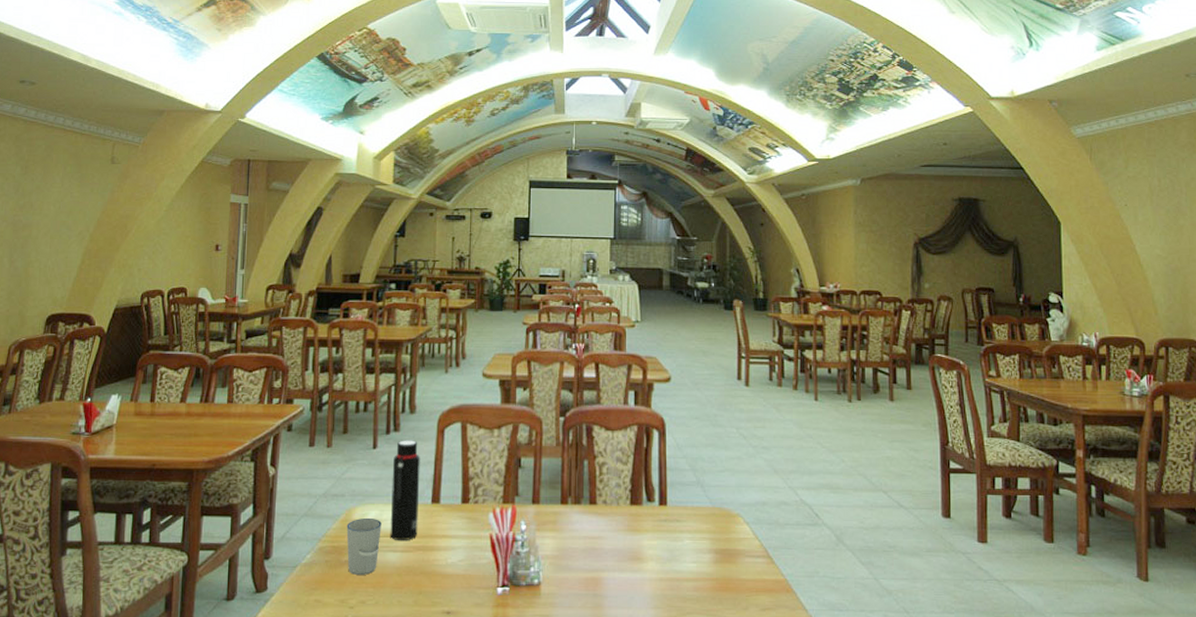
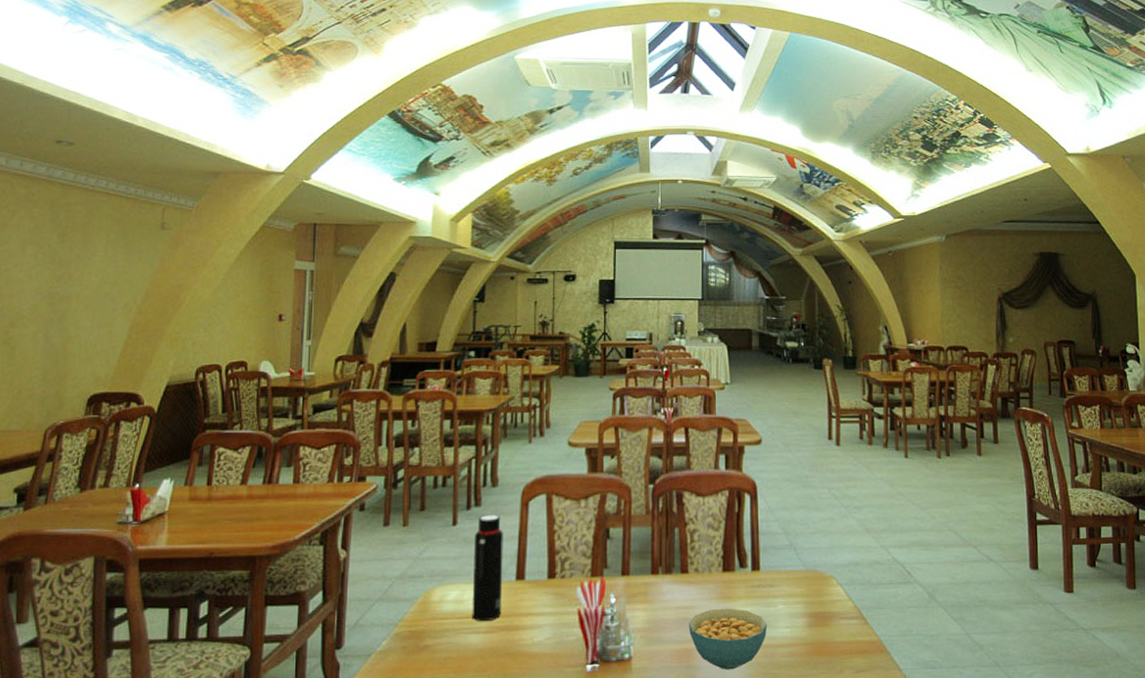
cup: present [346,518,382,575] -> none [425,599,463,660]
cereal bowl: none [596,540,674,601] -> present [688,608,768,670]

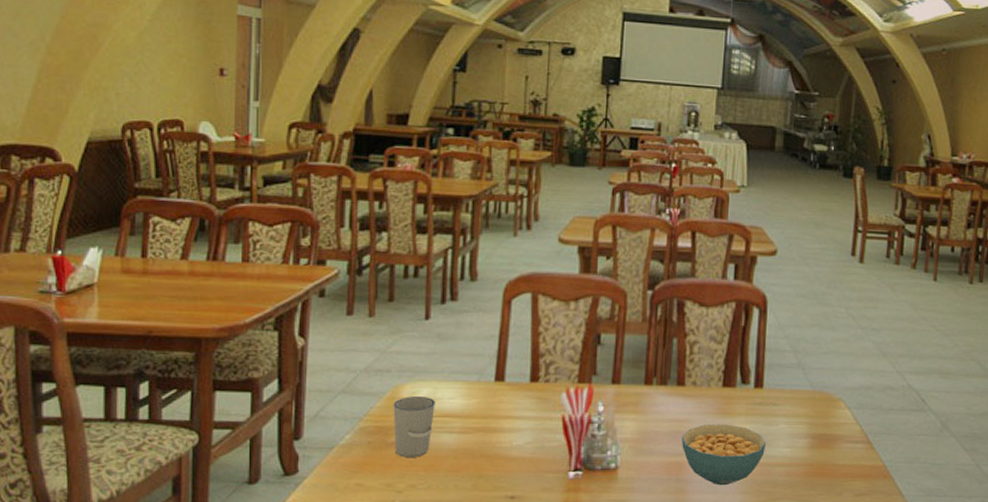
cup: none [425,599,463,660] -> present [393,397,435,457]
water bottle: present [472,514,503,621] -> none [445,310,482,421]

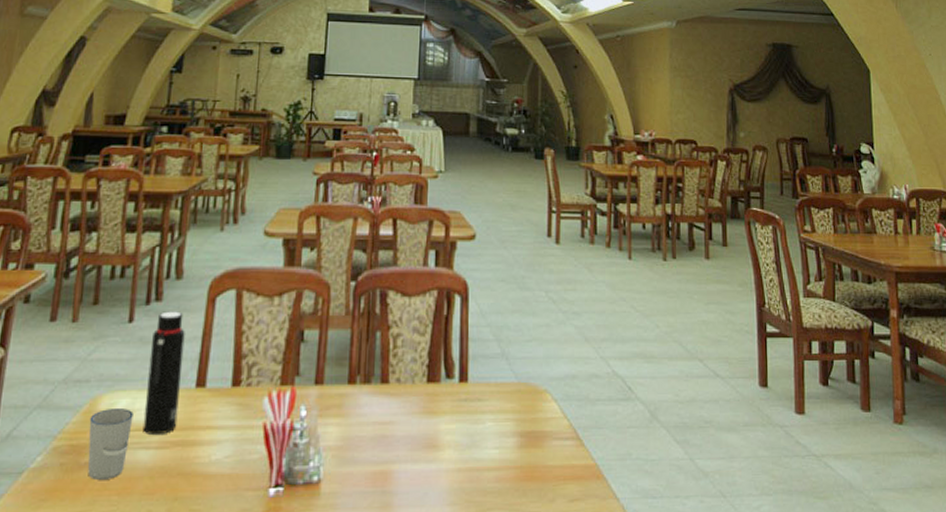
water bottle: none [445,310,482,421] -> present [143,311,185,434]
cereal bowl: present [681,424,767,486] -> none [386,424,474,497]

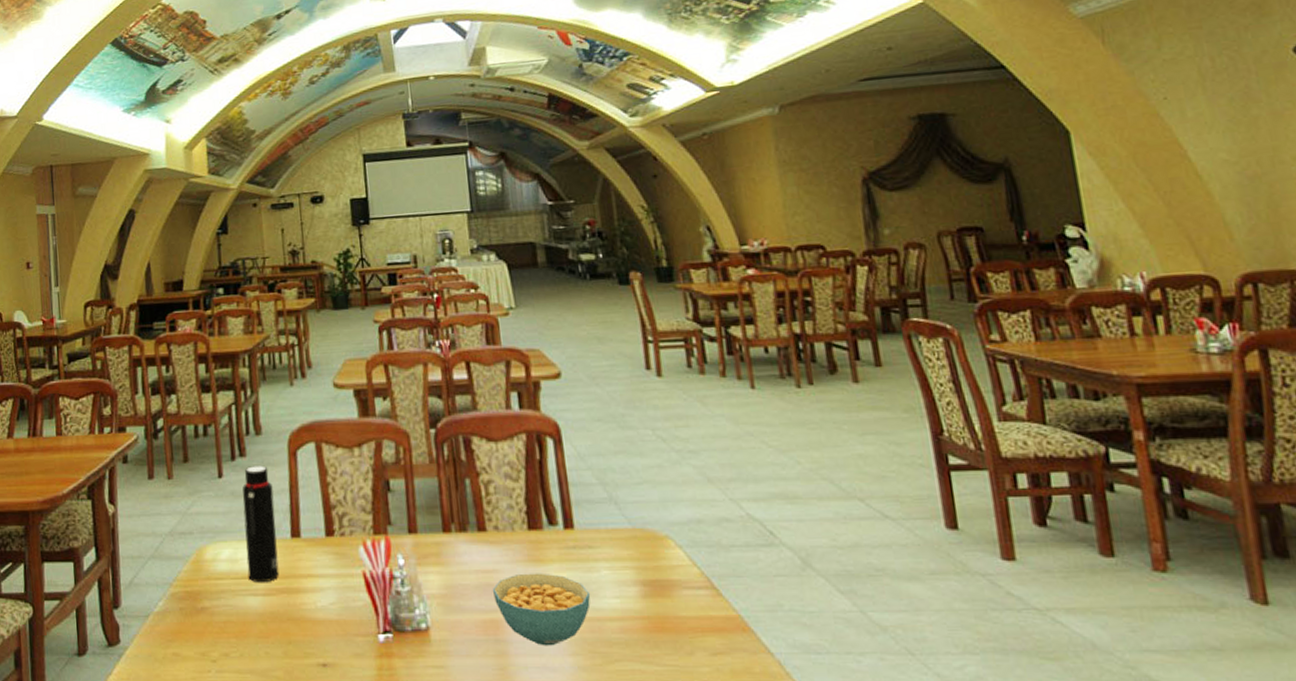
cup: present [88,409,134,480] -> none [198,558,238,623]
cereal bowl: none [386,424,474,497] -> present [492,573,591,646]

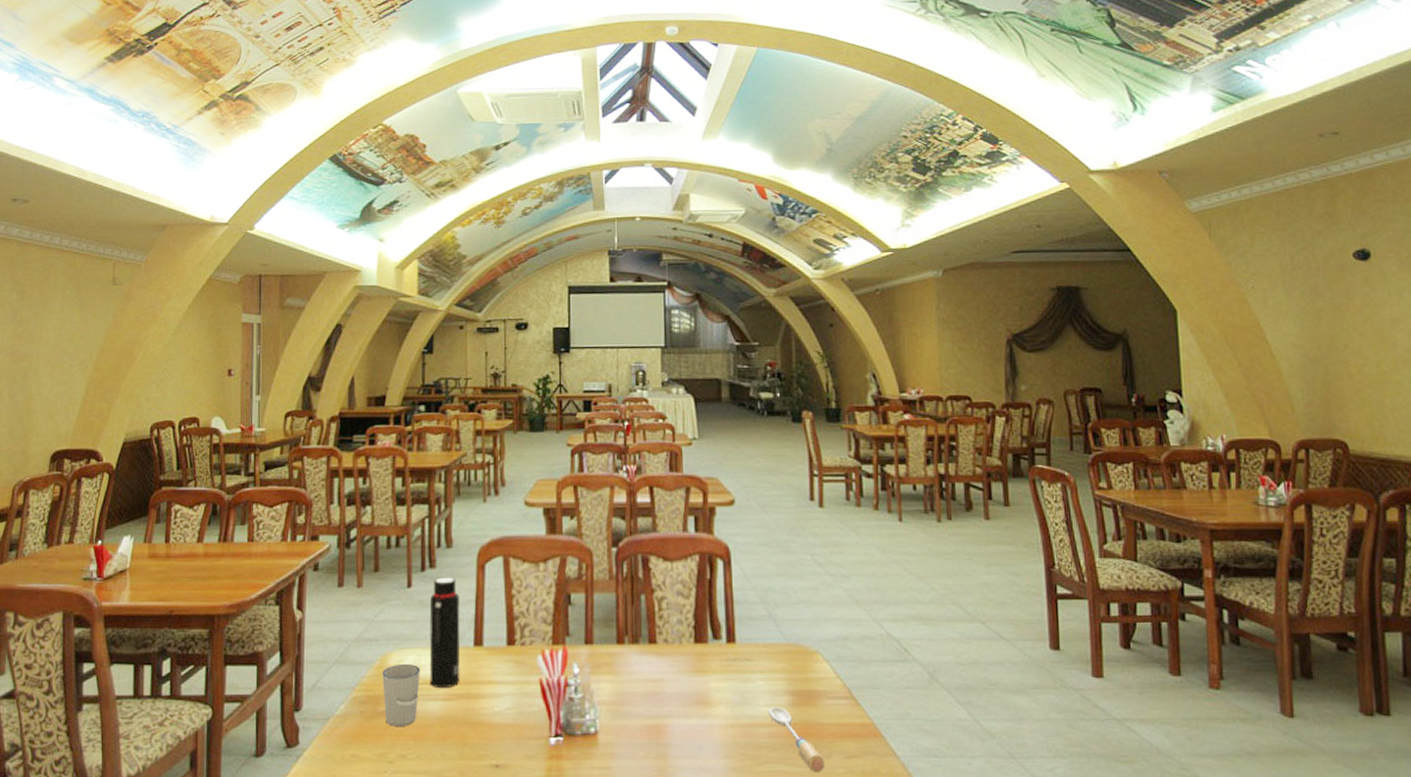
cup: none [198,558,238,623] -> present [382,664,420,726]
cereal bowl: present [492,573,591,646] -> none [658,682,746,750]
spoon: none [617,599,688,672] -> present [768,707,825,773]

